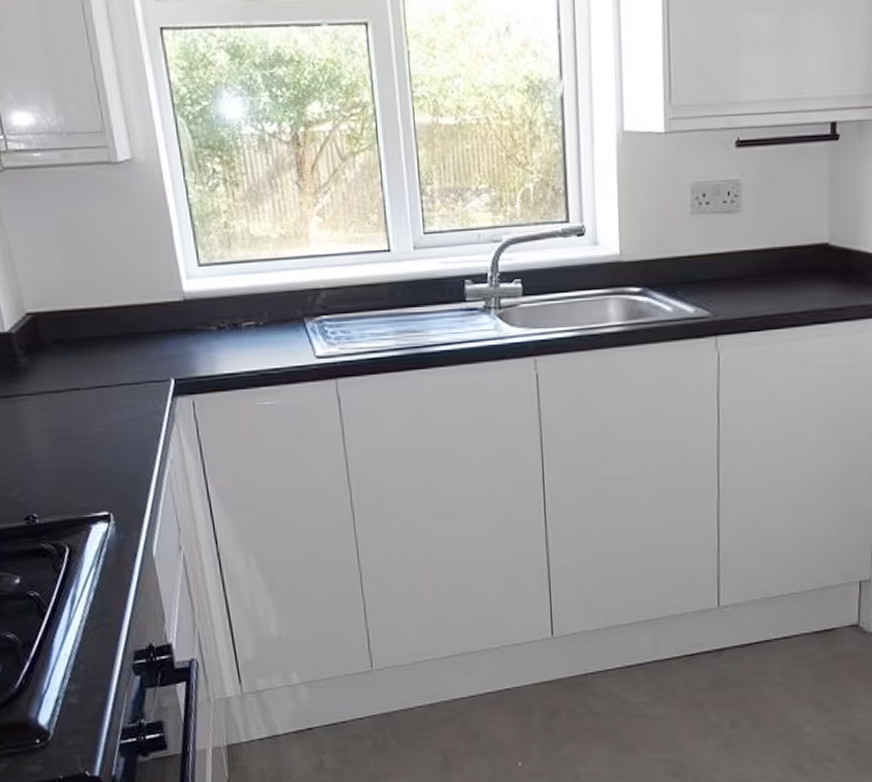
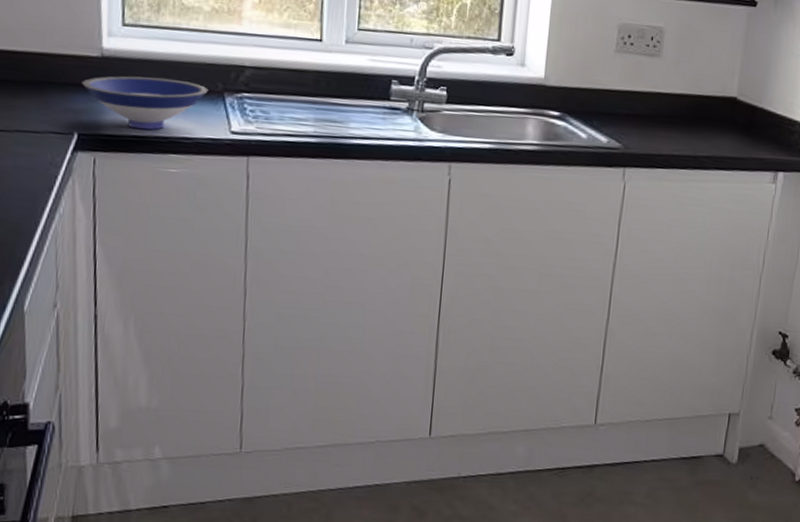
bowl: none [170,312,289,367] -> present [81,76,209,130]

